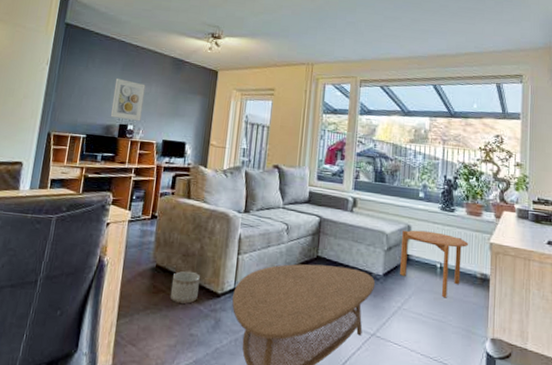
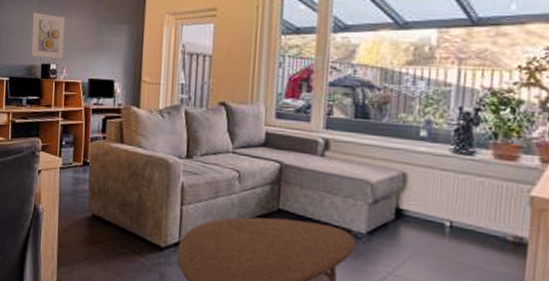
planter: present [171,271,200,304] -> none [109,221,140,256]
side table: present [400,230,468,298] -> none [390,178,495,265]

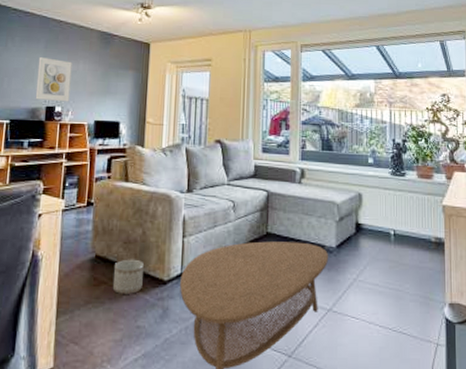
planter: none [109,221,140,256] -> present [113,259,144,294]

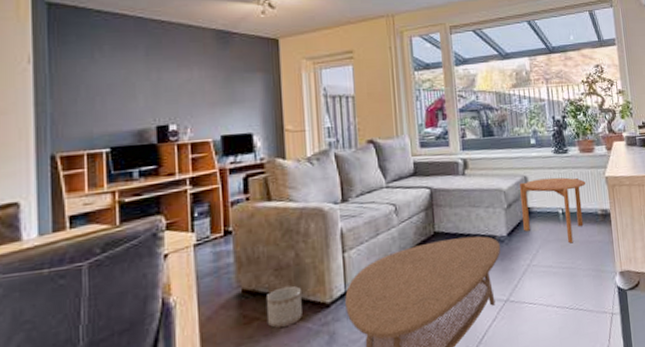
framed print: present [35,57,72,102] -> none [139,67,186,119]
side table: none [353,197,421,266] -> present [520,177,585,244]

